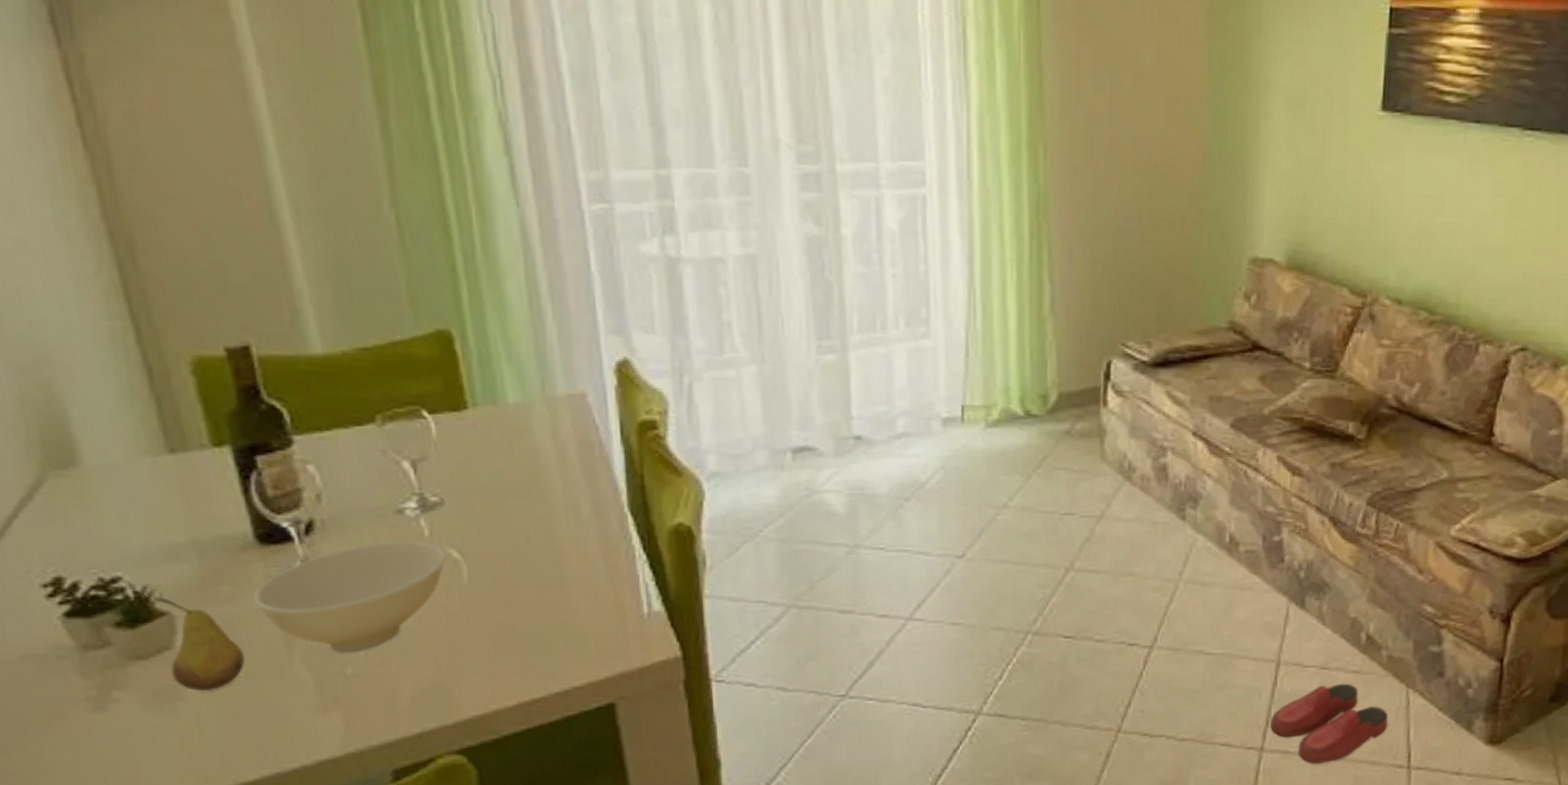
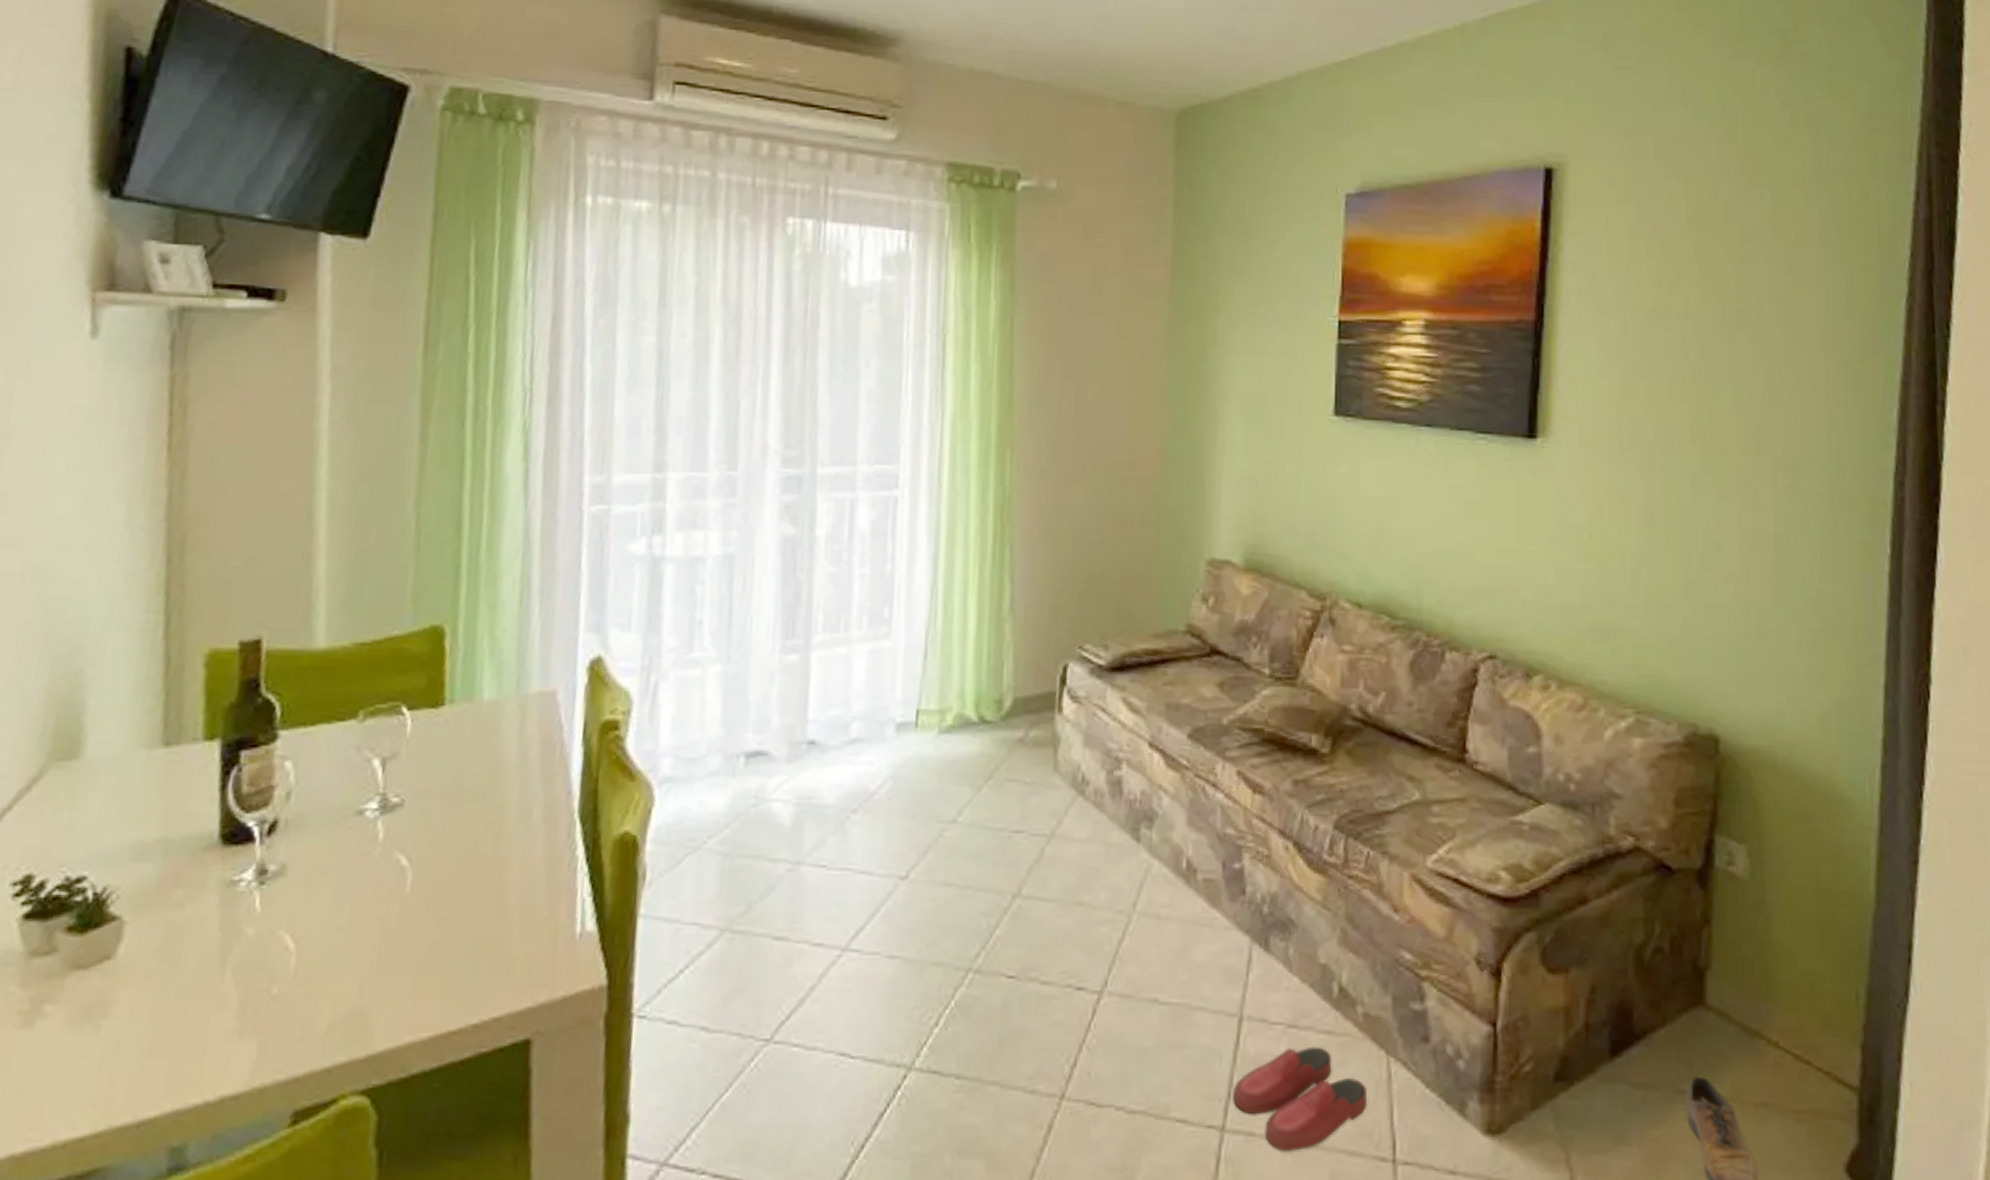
fruit: present [157,597,246,692] -> none [105,900,180,1009]
bowl: present [252,541,446,652] -> none [202,844,395,968]

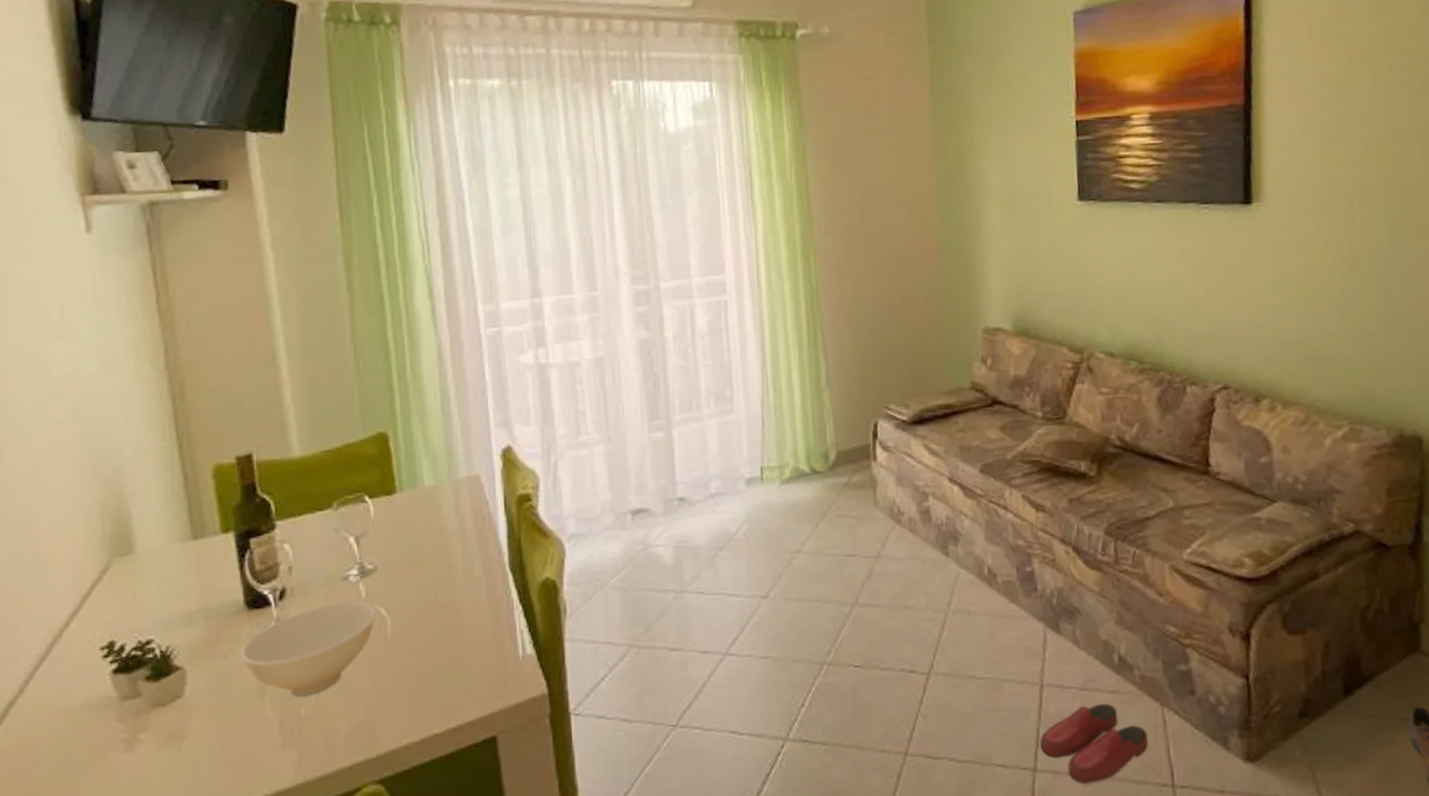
bowl: none [202,844,395,968] -> present [240,601,376,696]

